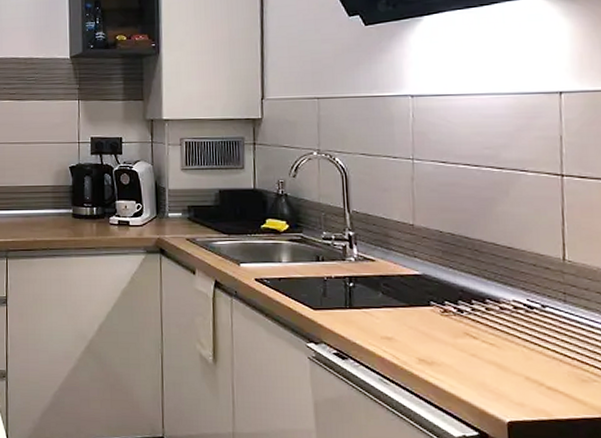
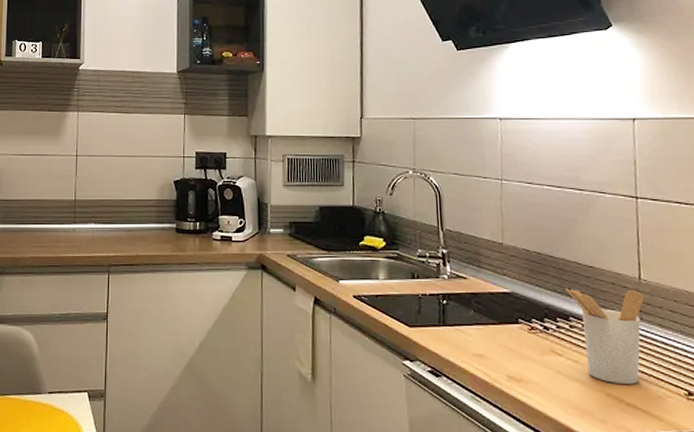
utensil holder: none [481,270,569,368] -> present [565,288,645,384]

